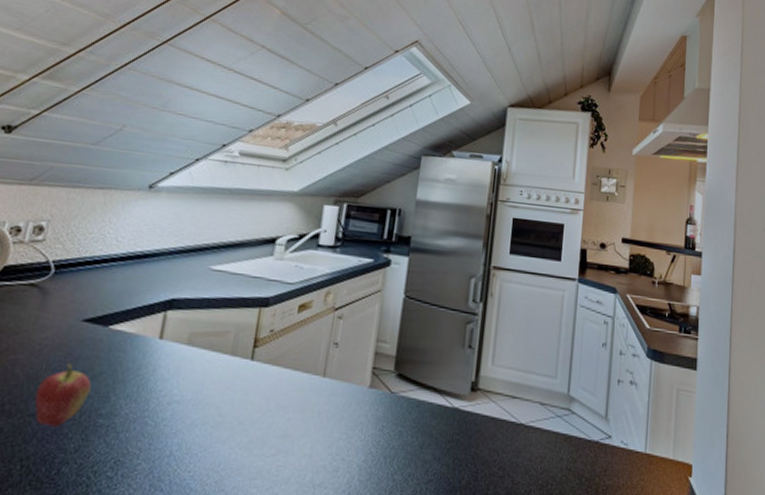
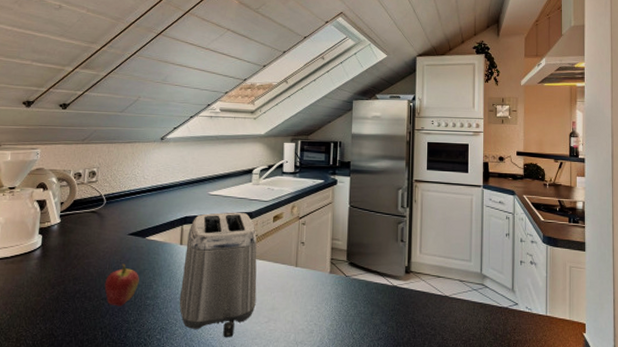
toaster: none [147,296,273,478] -> present [179,212,257,338]

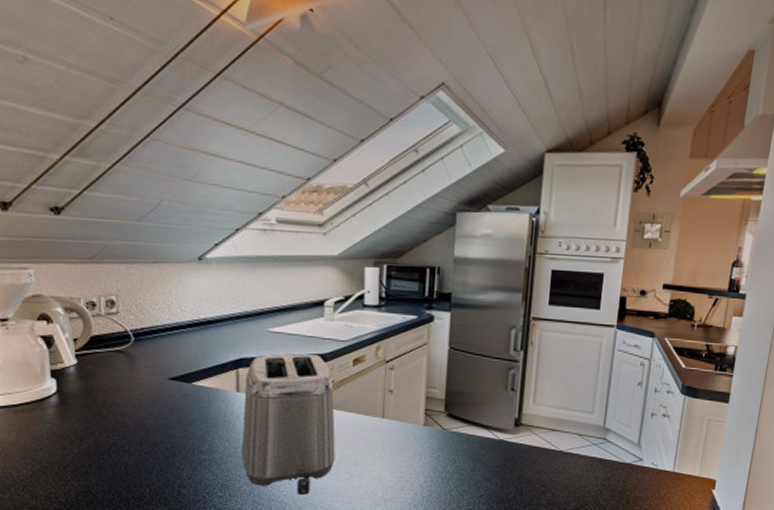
fruit: present [104,263,139,307] -> none [146,413,189,462]

